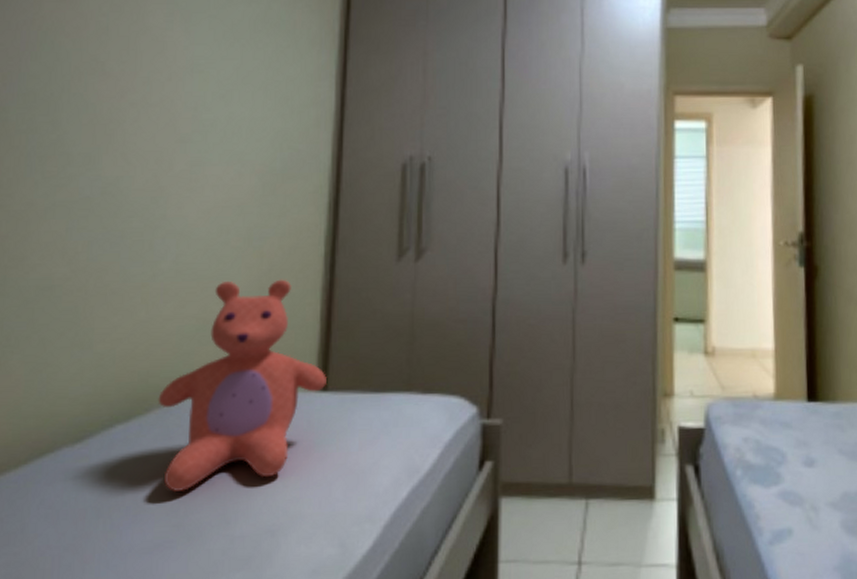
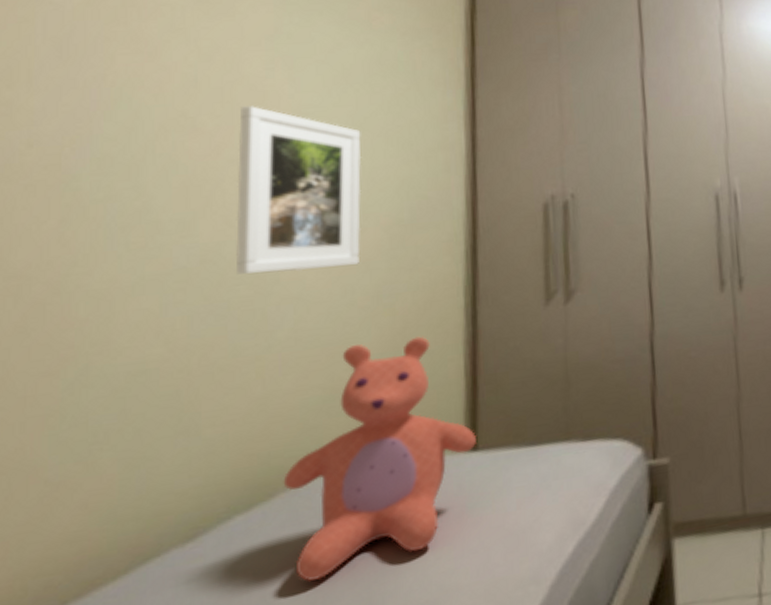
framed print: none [131,53,244,209] -> present [236,105,362,275]

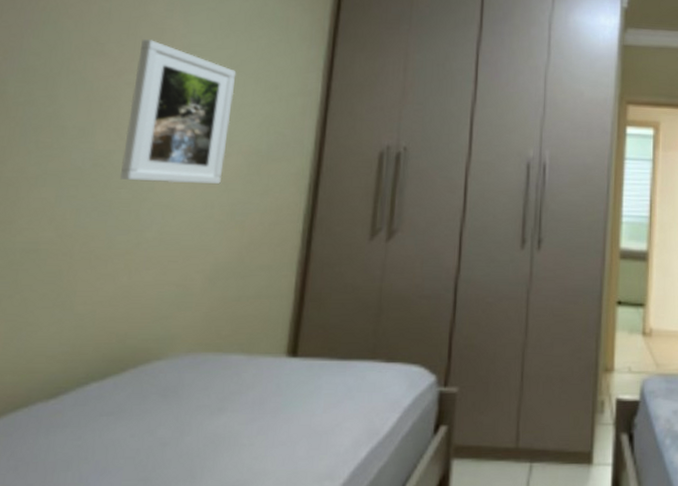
teddy bear: present [283,336,476,581] -> none [134,252,297,447]

